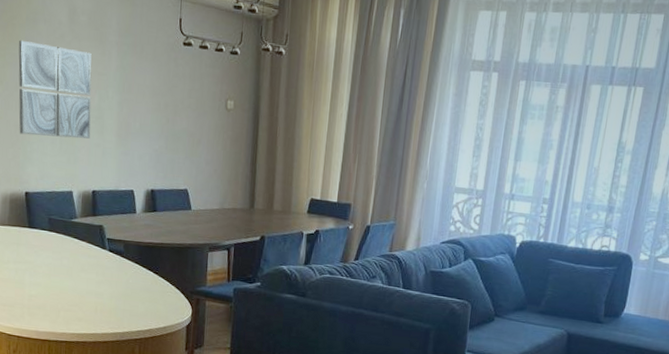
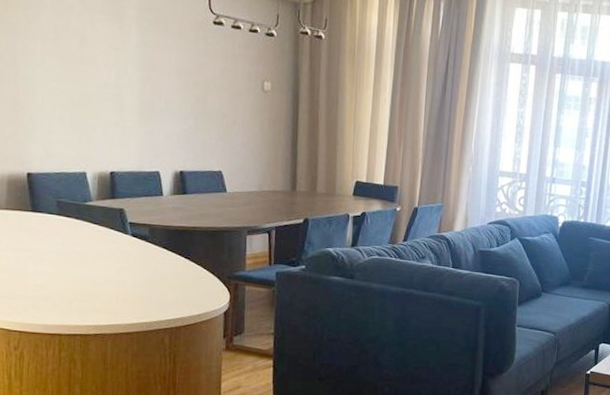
wall art: present [18,40,92,139] -> none [16,8,108,117]

